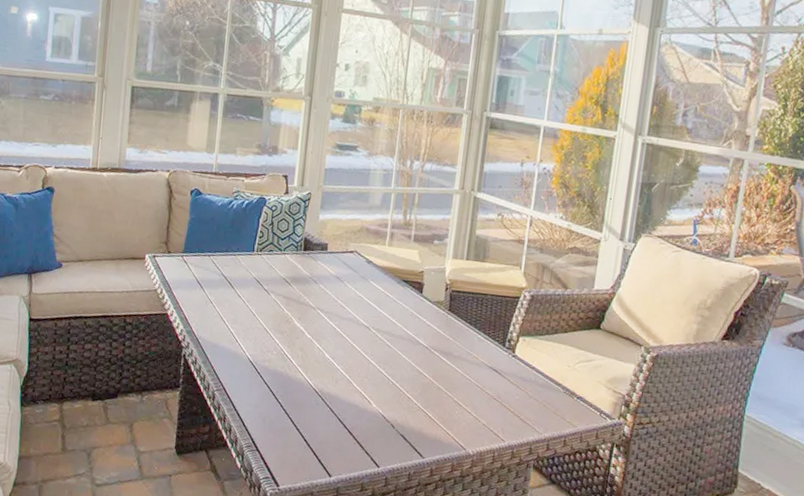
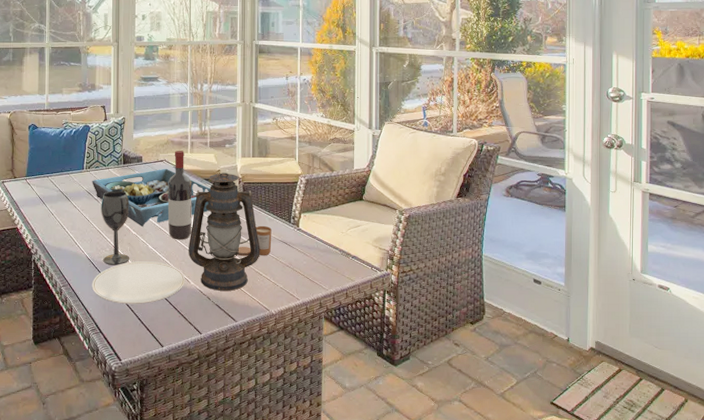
plate: none [251,371,367,424] -> present [92,261,185,305]
serving tray: none [262,261,409,330] -> present [92,168,211,226]
wine glass: none [268,281,307,373] -> present [101,190,130,265]
wine bottle: none [351,241,387,352] -> present [167,151,192,240]
lantern: none [373,275,464,421] -> present [188,173,260,291]
candle: none [433,345,480,383] -> present [237,225,272,256]

